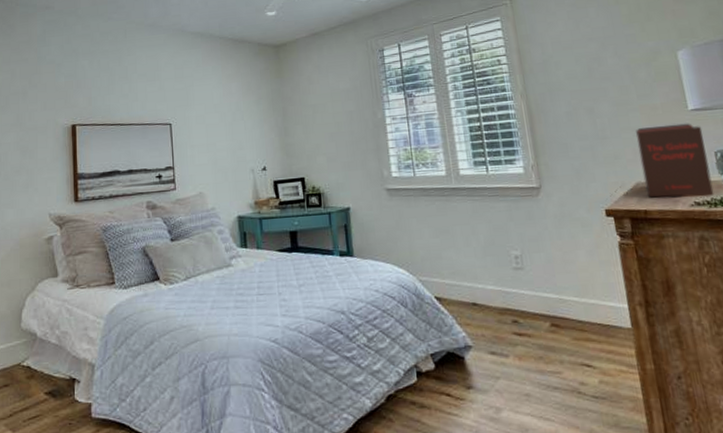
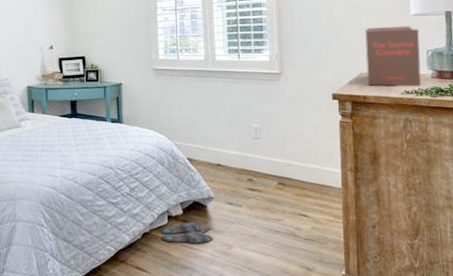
slippers: none [407,379,476,408] -> present [159,222,213,244]

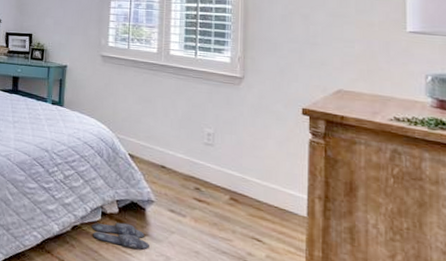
books: present [364,25,422,87] -> none [346,41,418,115]

